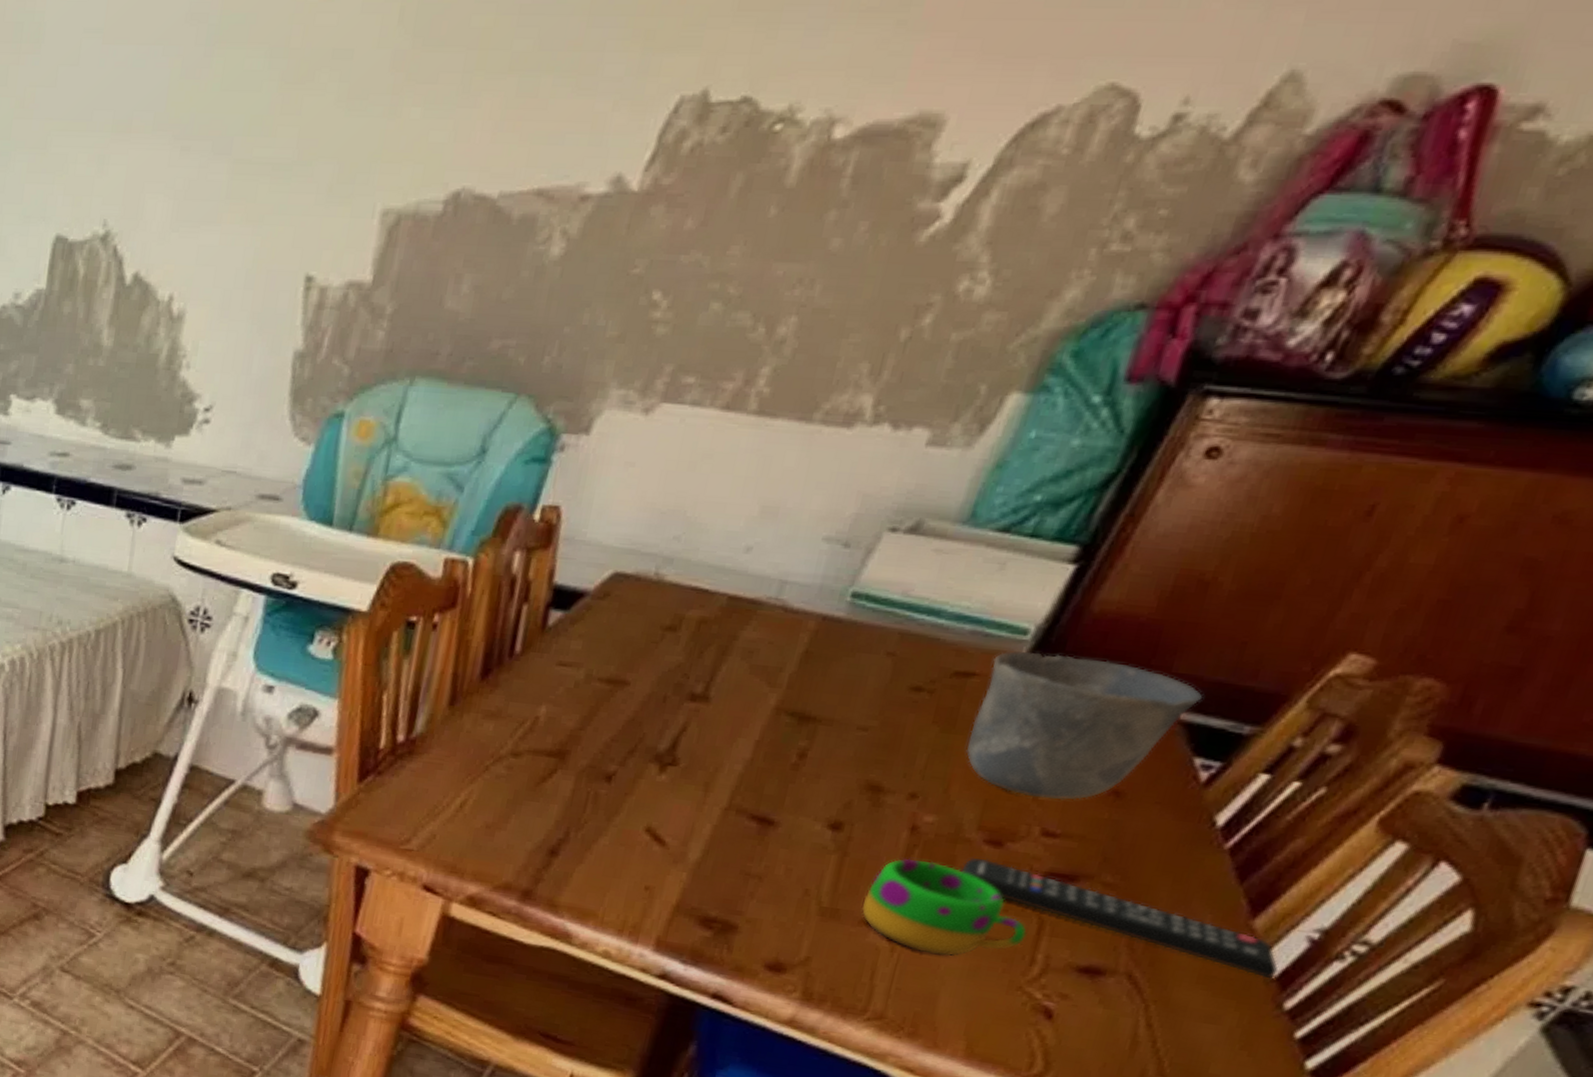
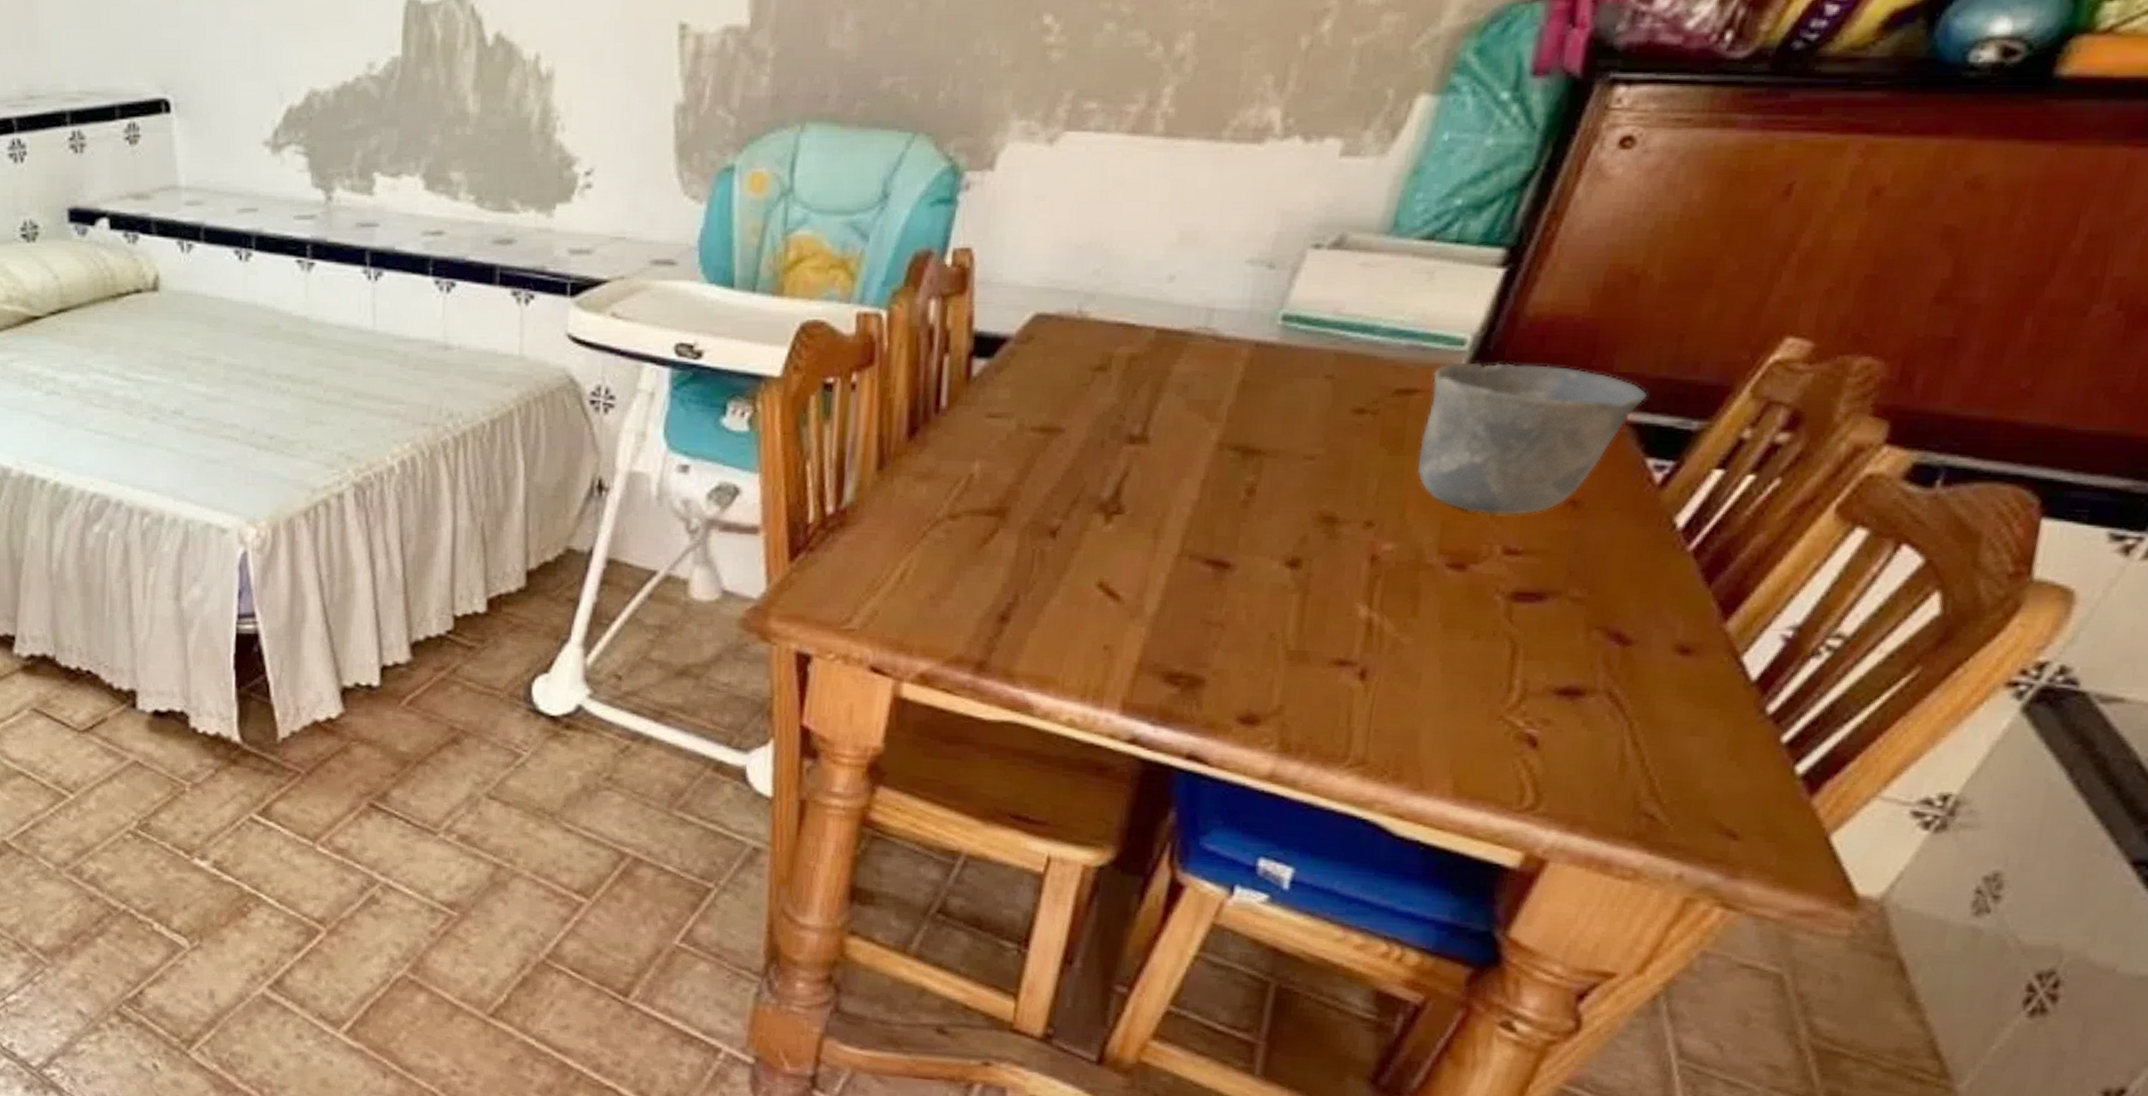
mug: present [861,858,1027,956] -> none [1329,590,1502,691]
remote control: present [961,857,1280,979] -> none [1427,583,1758,683]

